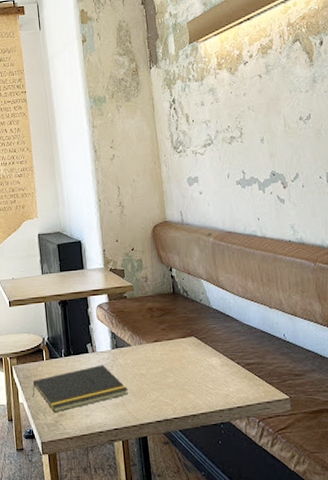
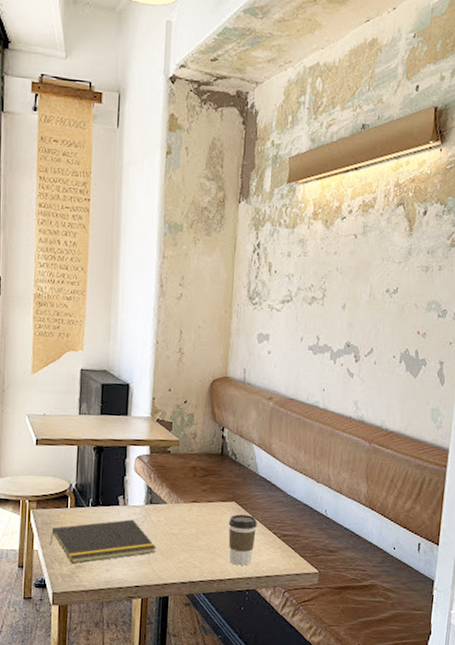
coffee cup: none [191,348,221,399] -> present [228,514,258,566]

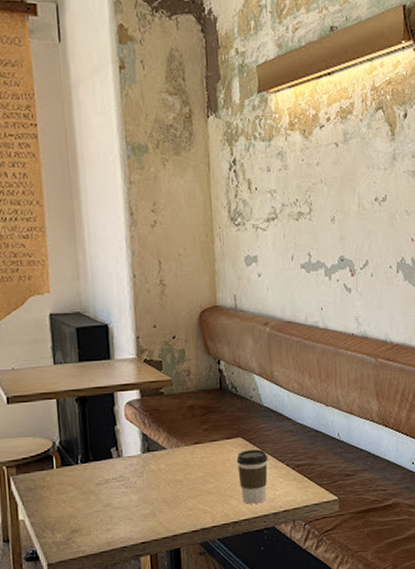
notepad: present [49,519,156,563] -> none [37,471,160,529]

